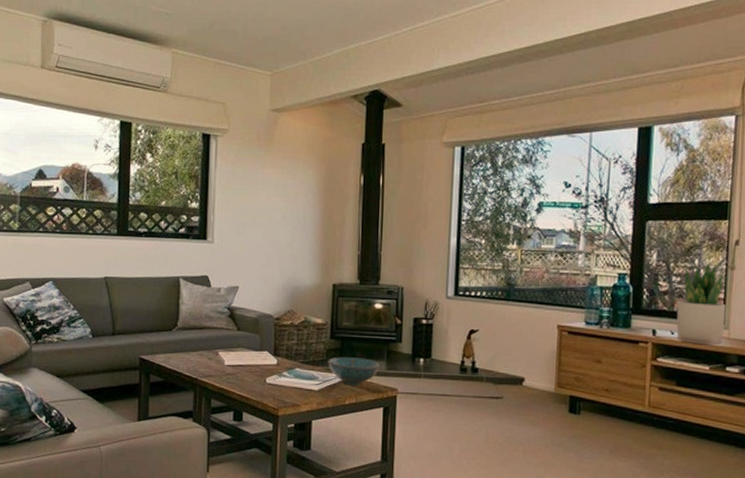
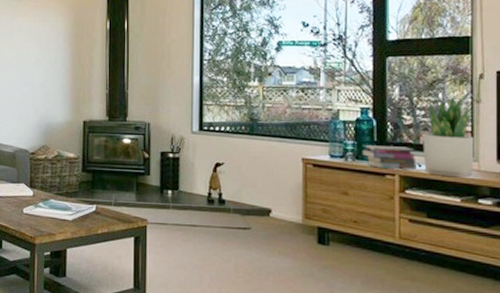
decorative bowl: present [328,357,381,386] -> none [80,189,131,216]
books: none [617,312,670,337] -> present [362,145,417,170]

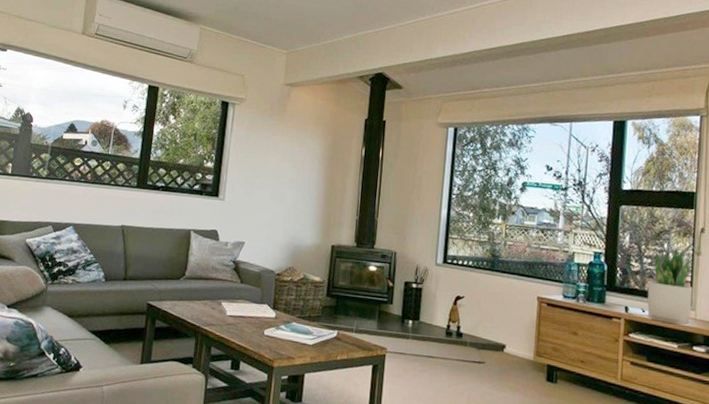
books: present [362,145,417,170] -> none [592,288,641,314]

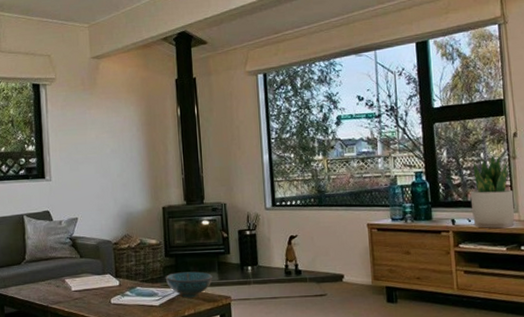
decorative bowl: none [322,314,372,343] -> present [165,271,213,298]

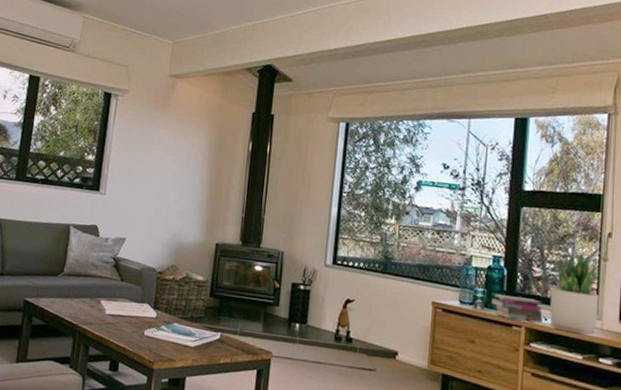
decorative bowl: present [165,271,213,298] -> none [205,315,257,346]
books: none [419,204,467,227] -> present [491,294,543,323]

